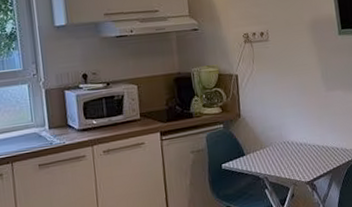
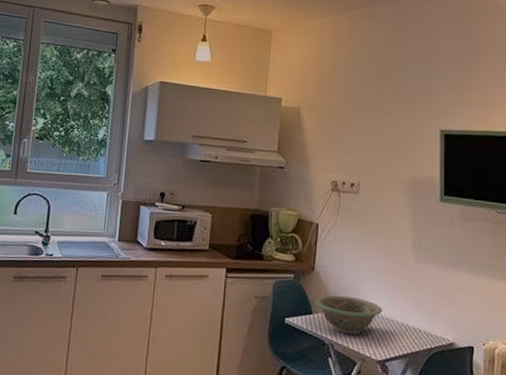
decorative bowl: none [246,132,305,166] -> present [315,295,382,335]

